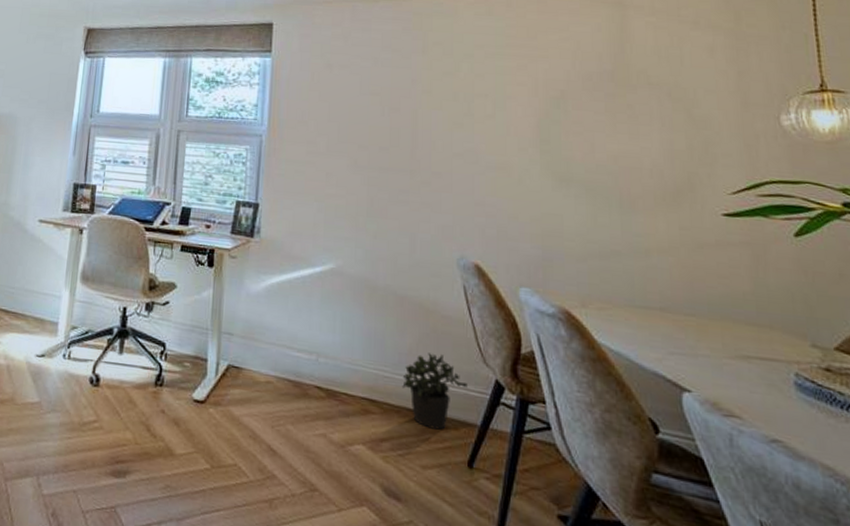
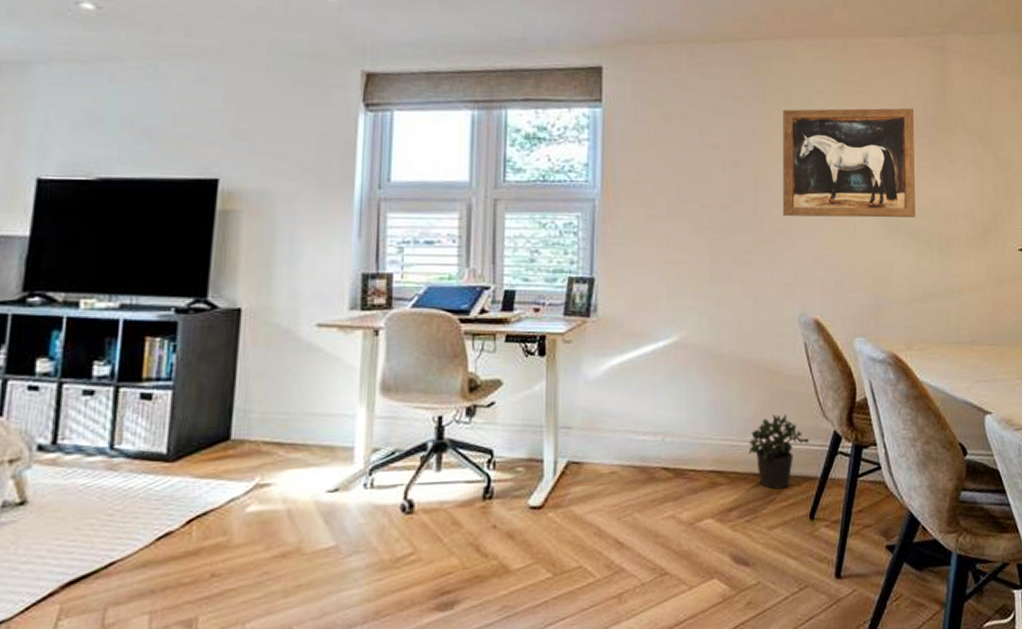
wall art: none [441,61,590,171] -> present [782,108,915,218]

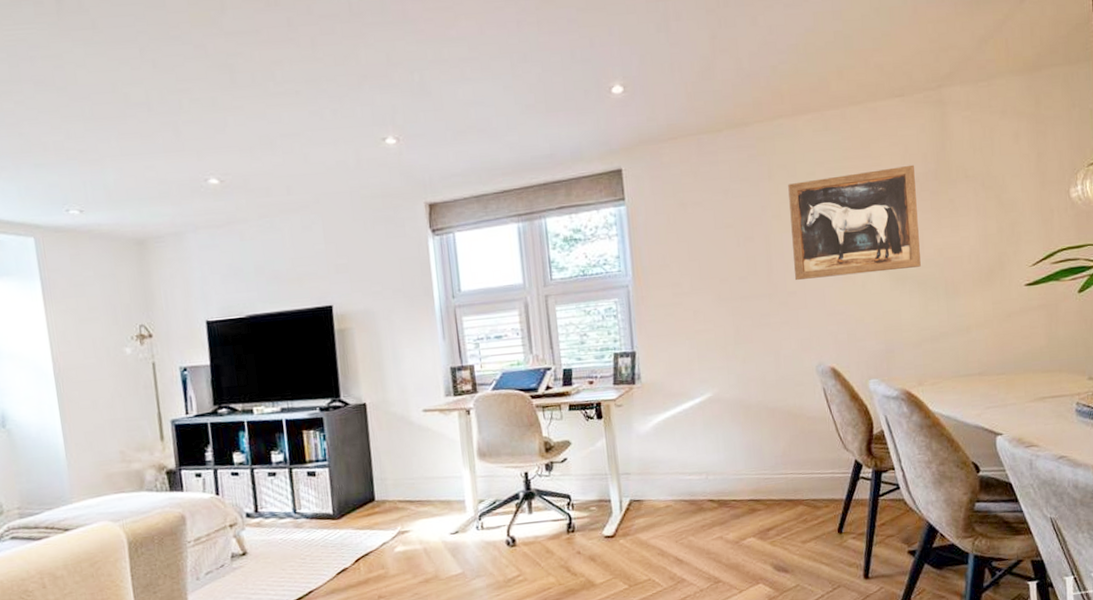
potted plant: present [748,414,809,489] -> none [780,449,833,511]

